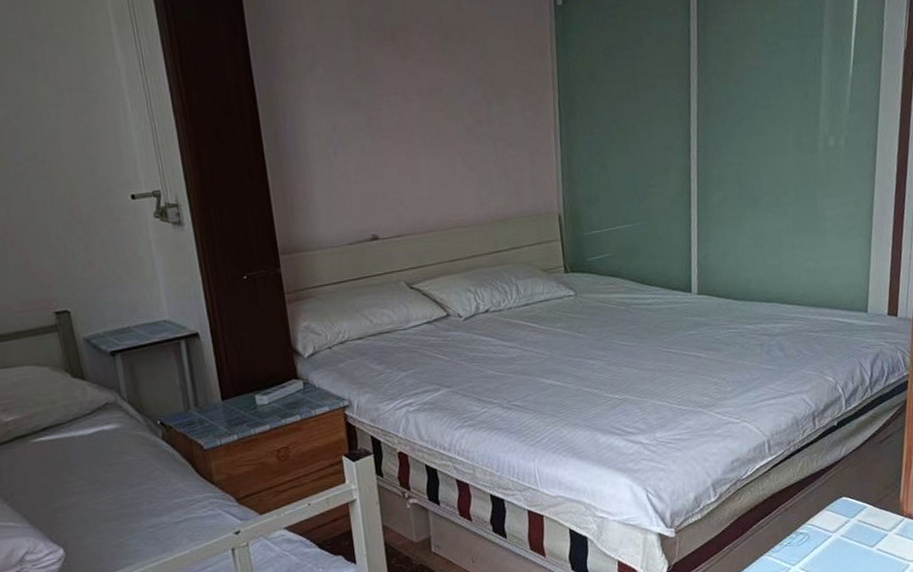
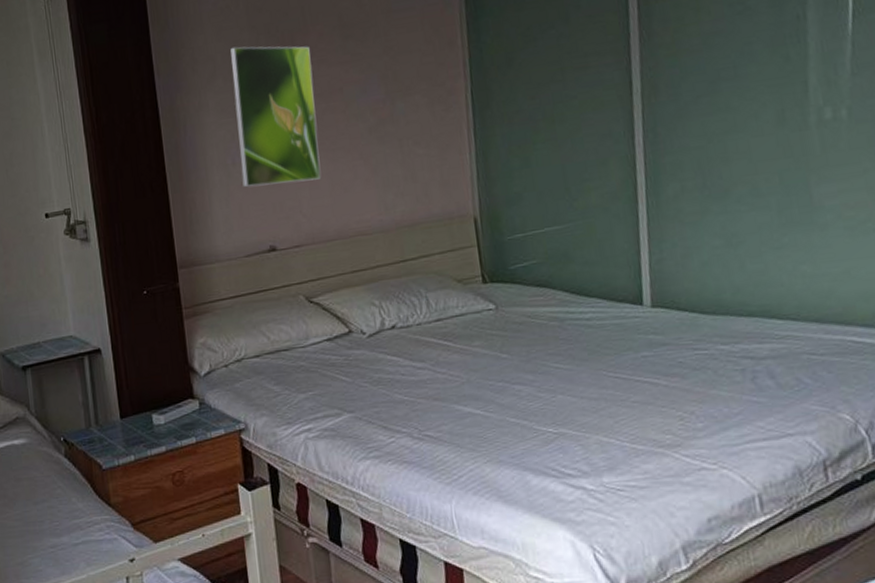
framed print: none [331,37,422,178] -> present [230,46,322,188]

